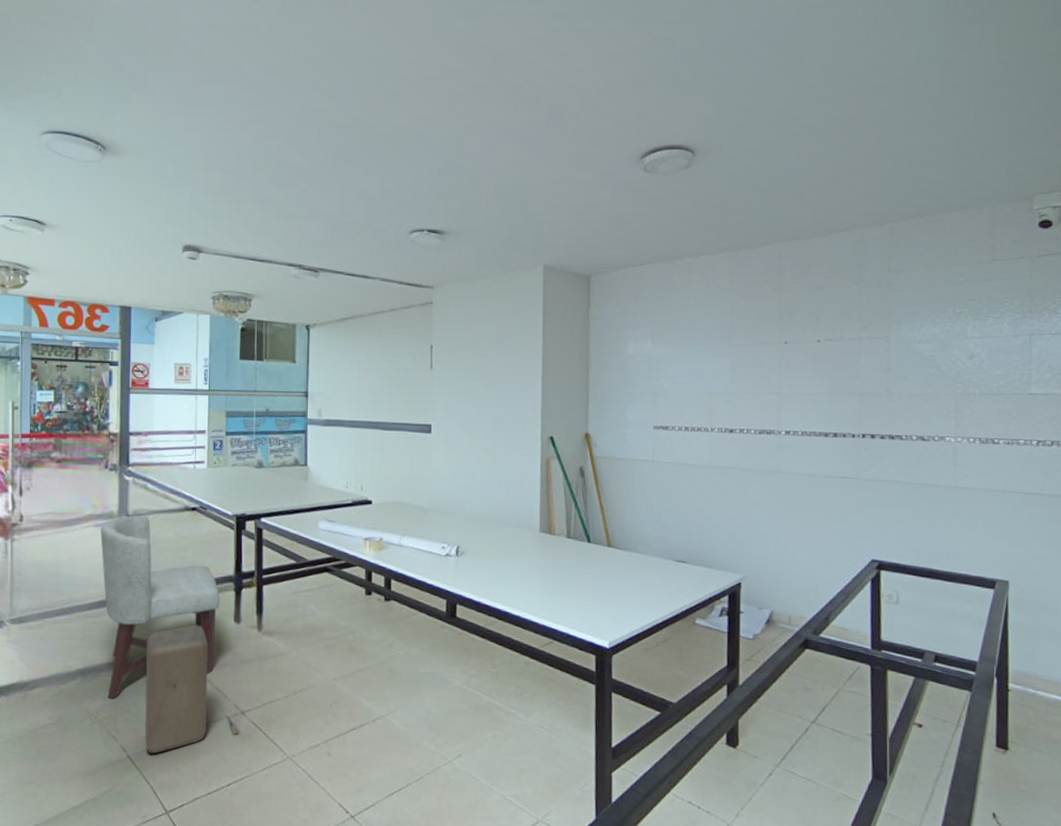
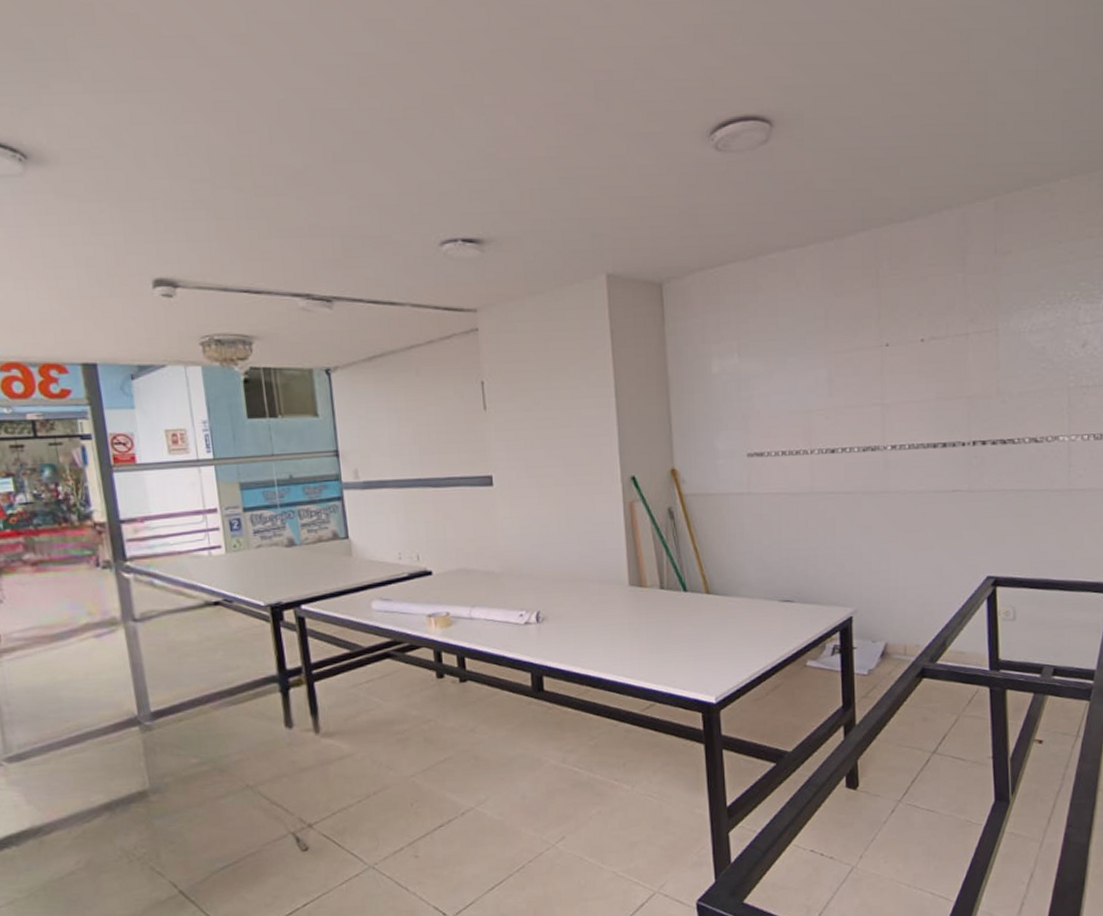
chair: present [100,515,220,699] -> none [102,617,267,832]
stool: present [145,625,209,754] -> none [181,736,270,885]

